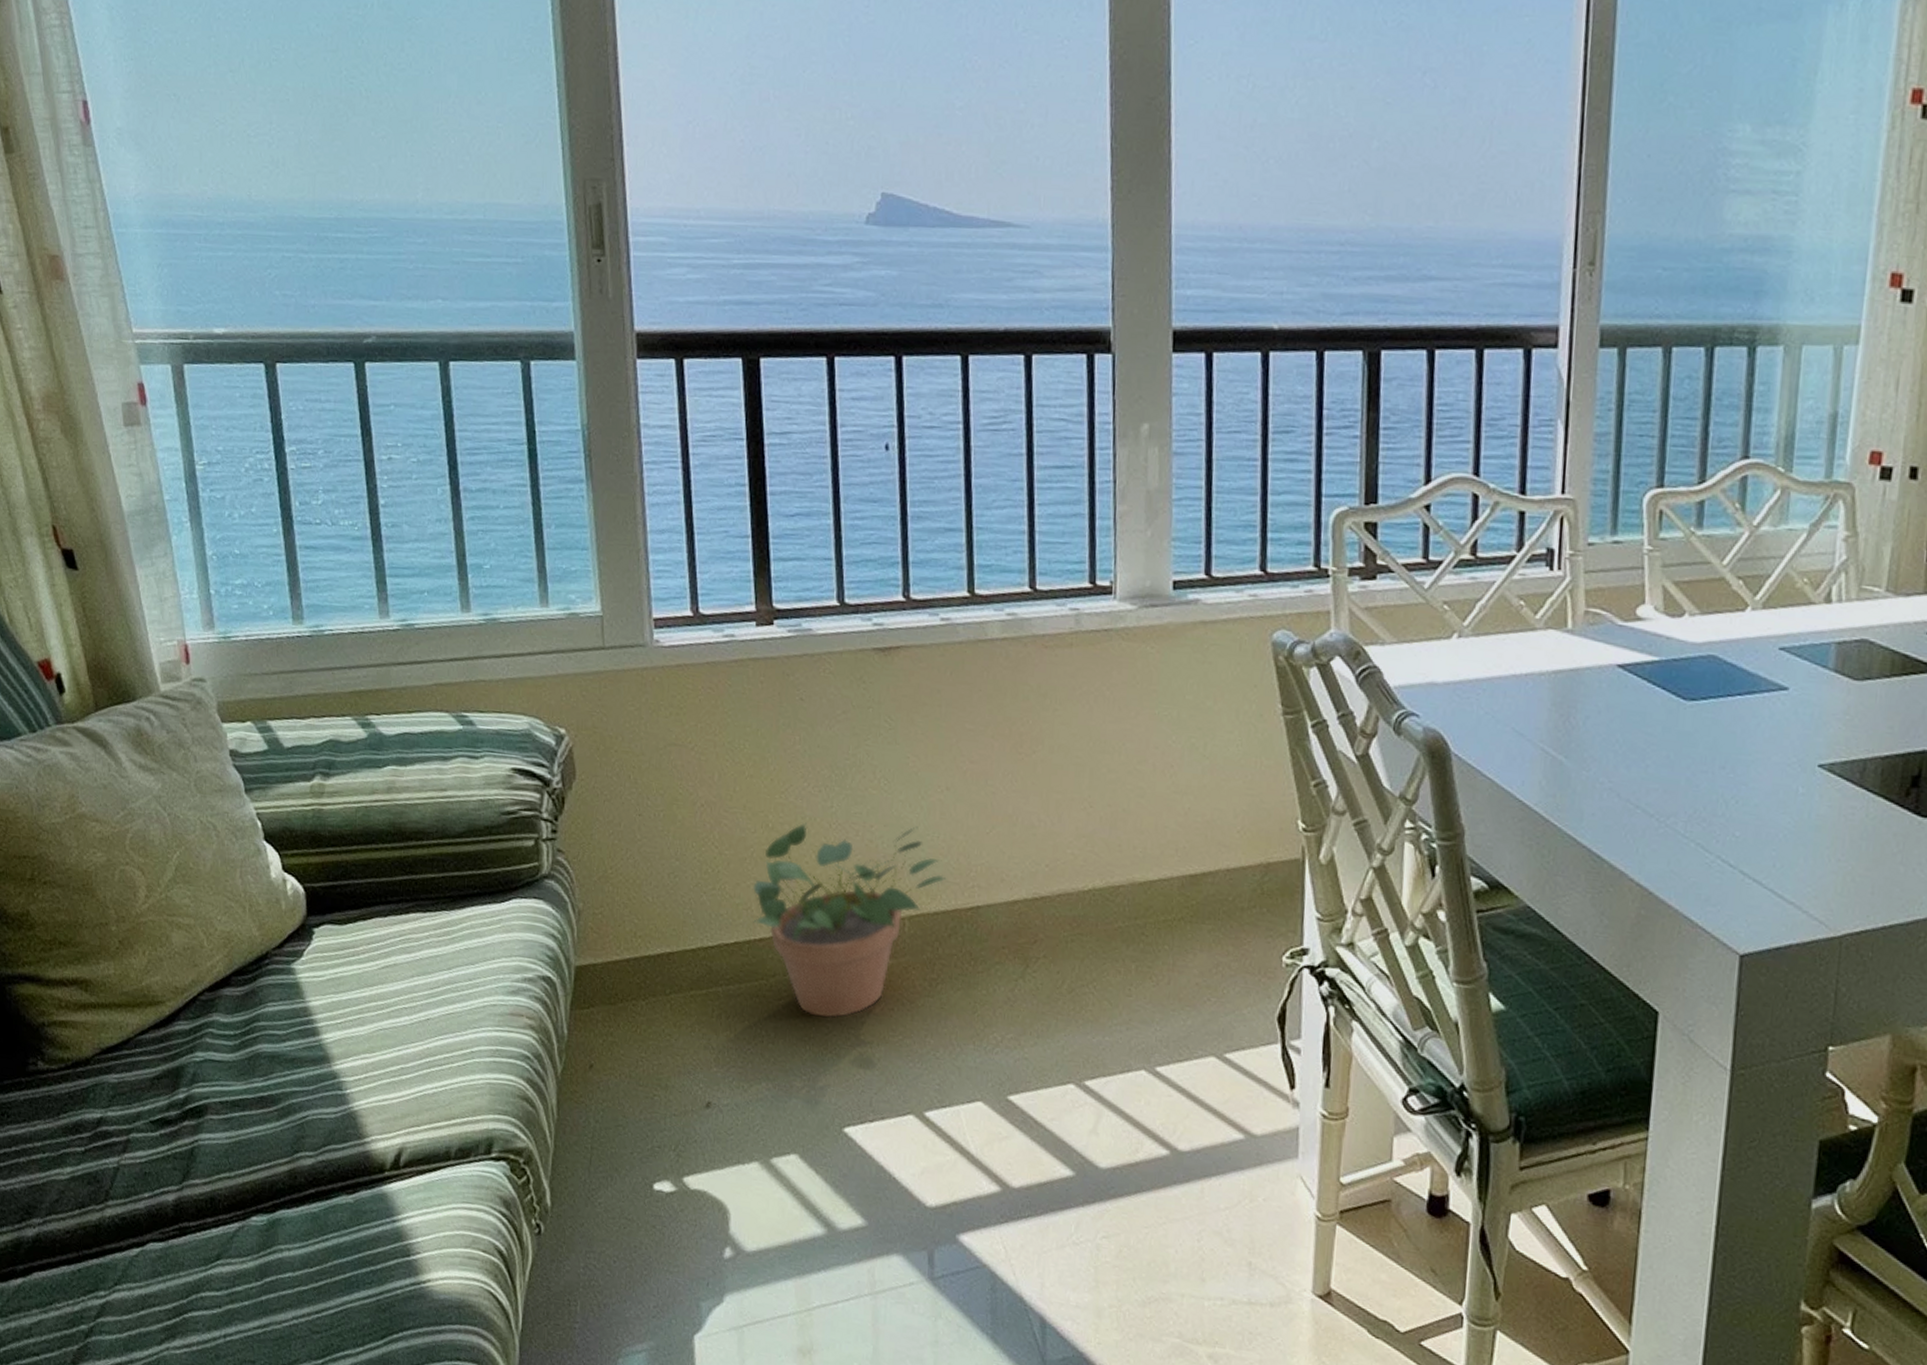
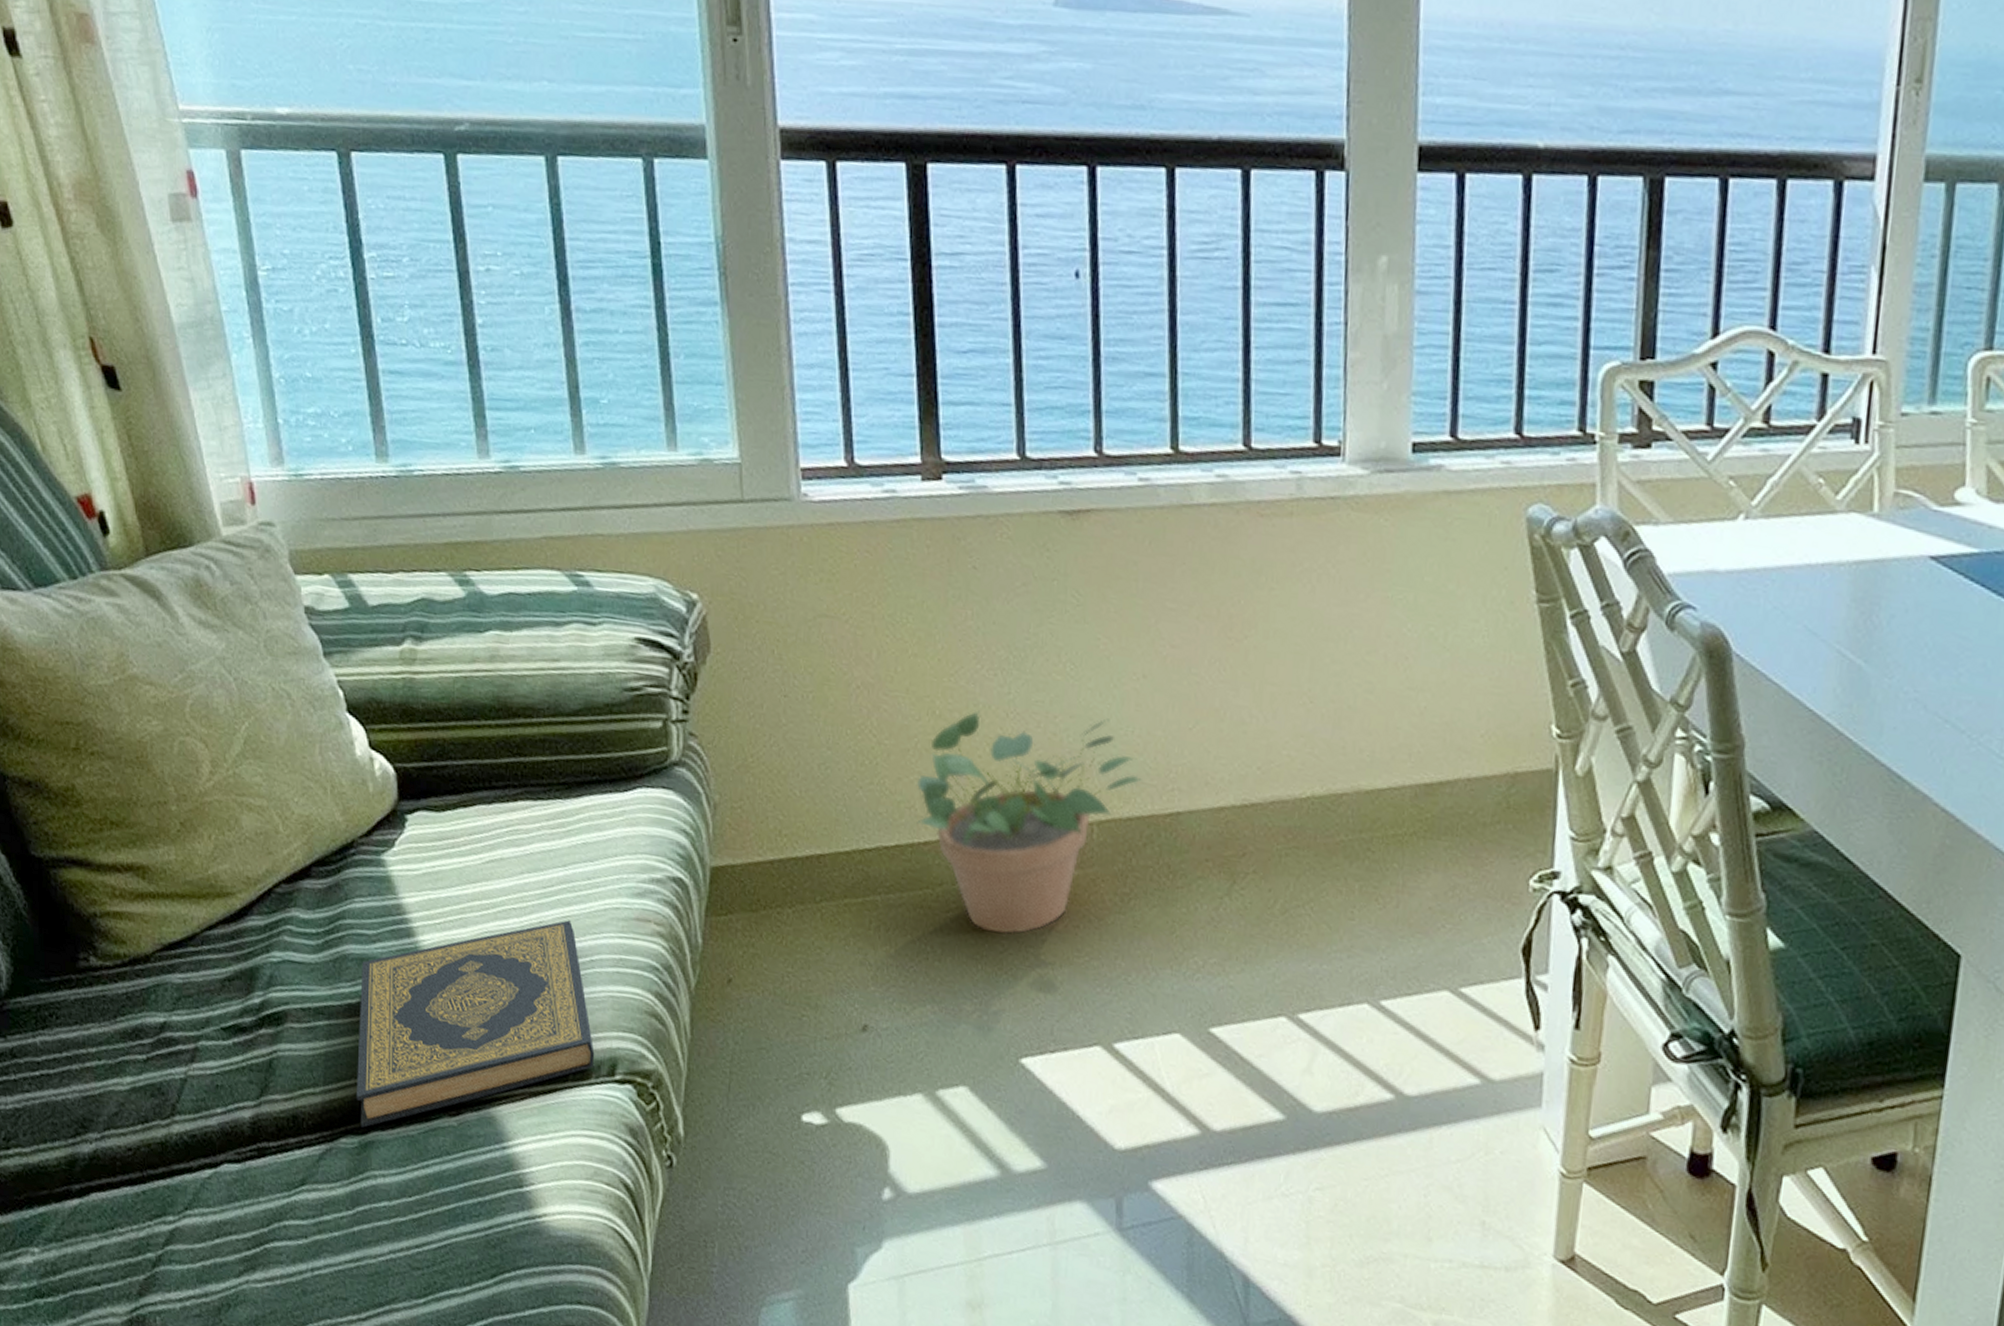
hardback book: none [265,1016,474,1207] -> present [356,920,595,1128]

